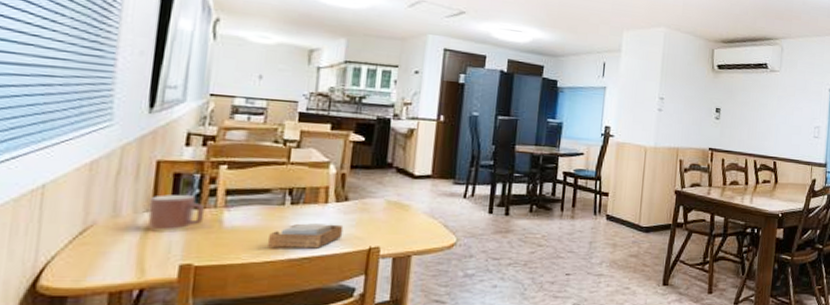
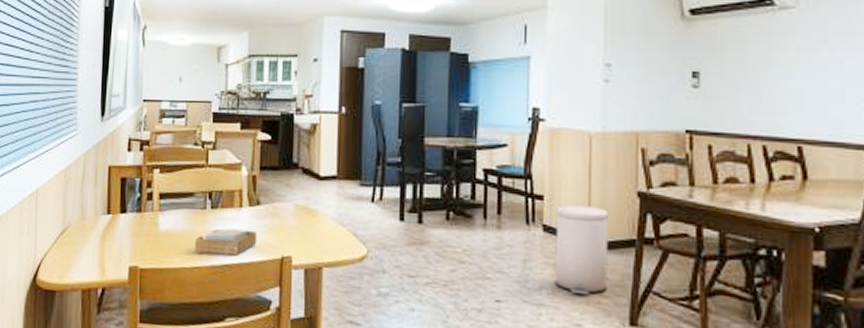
mug: present [147,194,204,232] -> none [104,198,144,235]
pedal bin: none [612,200,654,265] -> present [555,205,608,295]

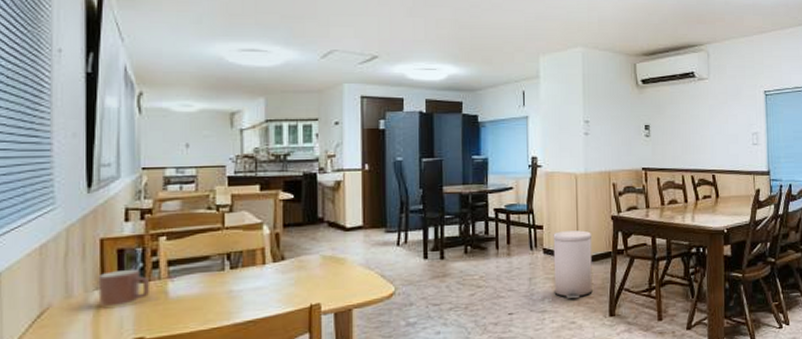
mug: none [104,198,144,235] -> present [98,268,149,309]
napkin holder: present [194,228,258,256] -> none [212,284,283,314]

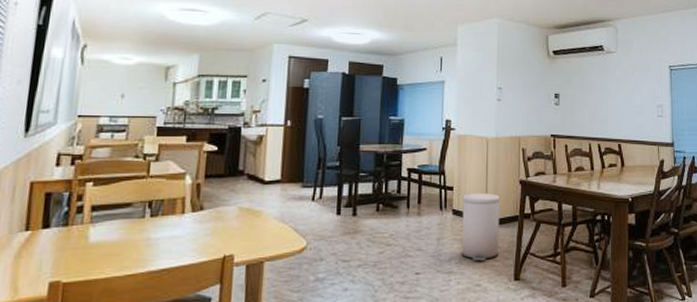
mug: present [98,268,149,309] -> none [21,212,72,251]

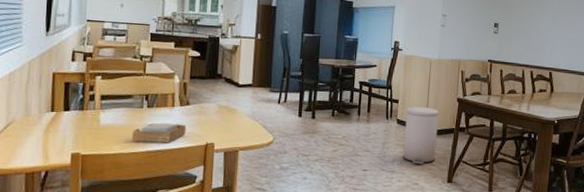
napkin holder: none [128,234,200,261] -> present [131,122,187,143]

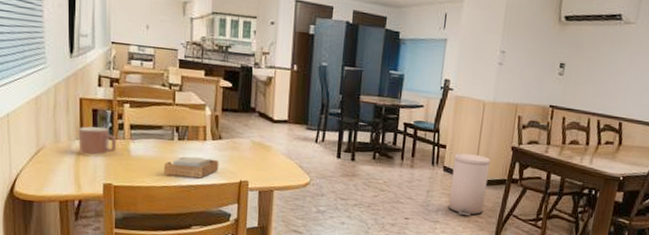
mug: none [48,98,86,128] -> present [78,126,116,157]

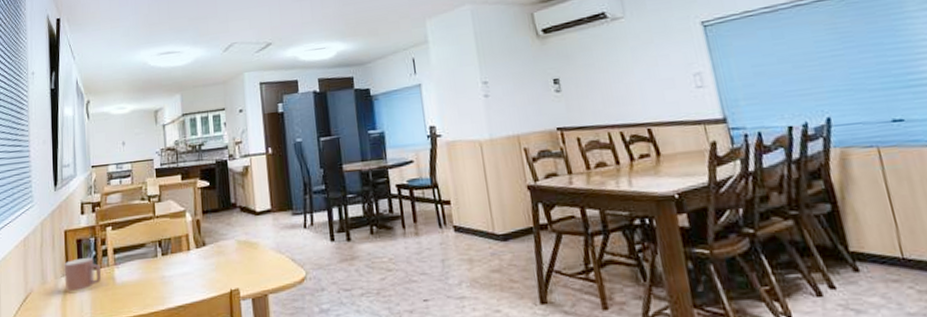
napkin holder: present [163,156,219,179] -> none [149,270,207,299]
pedal bin: present [448,153,490,216] -> none [462,203,516,283]

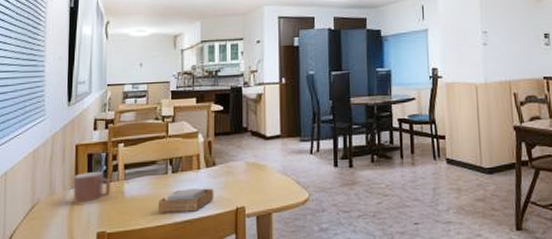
napkin holder: none [149,270,207,299] -> present [157,188,214,213]

